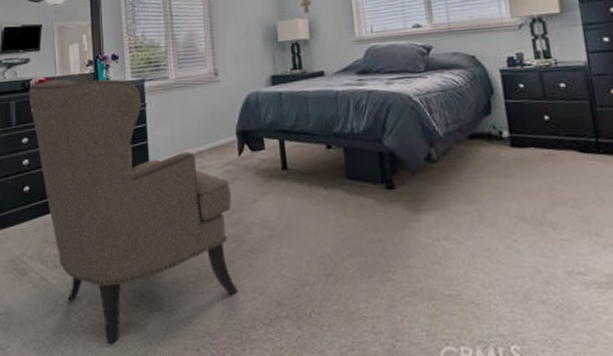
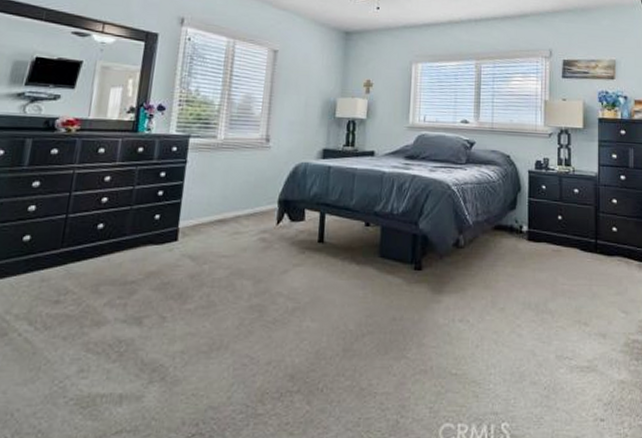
chair: present [28,79,238,345] -> none [50,122,263,418]

